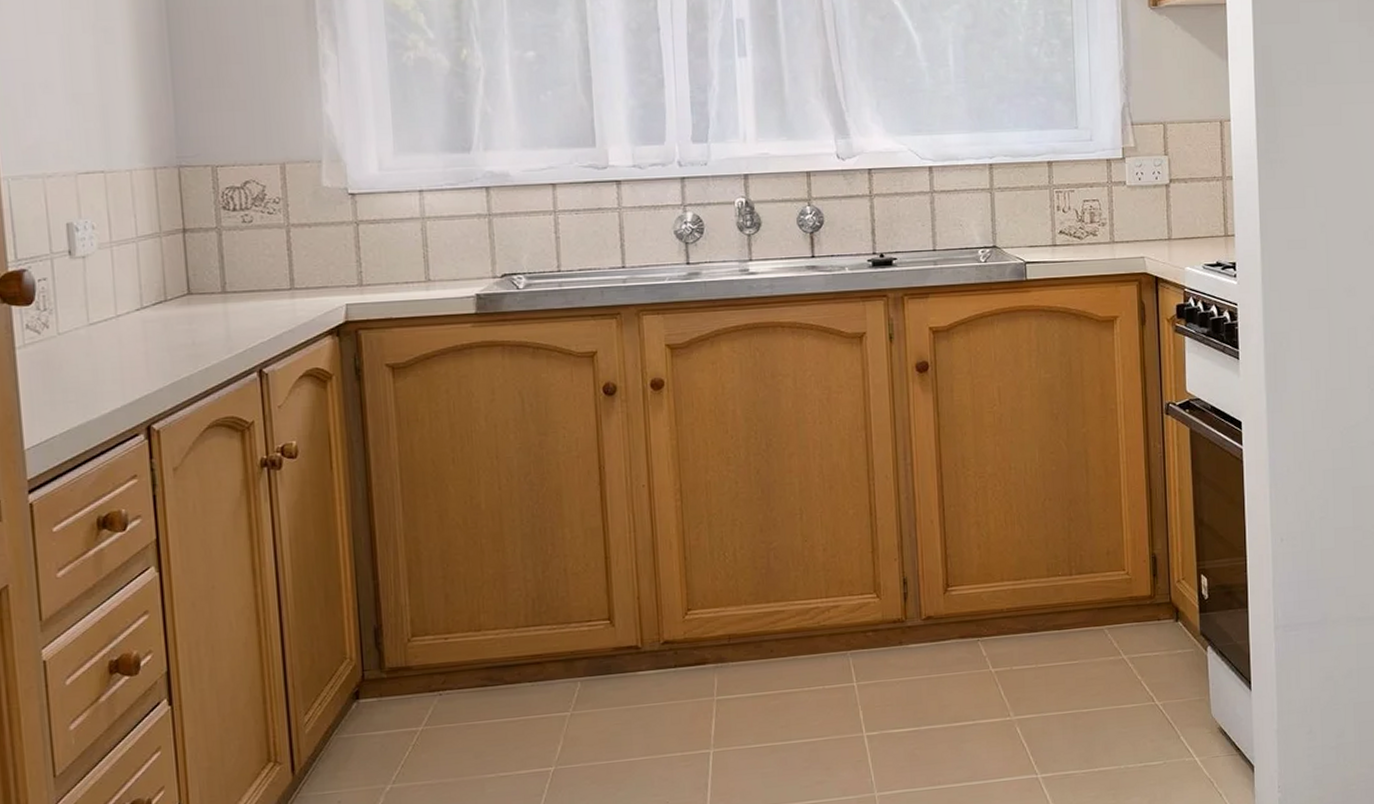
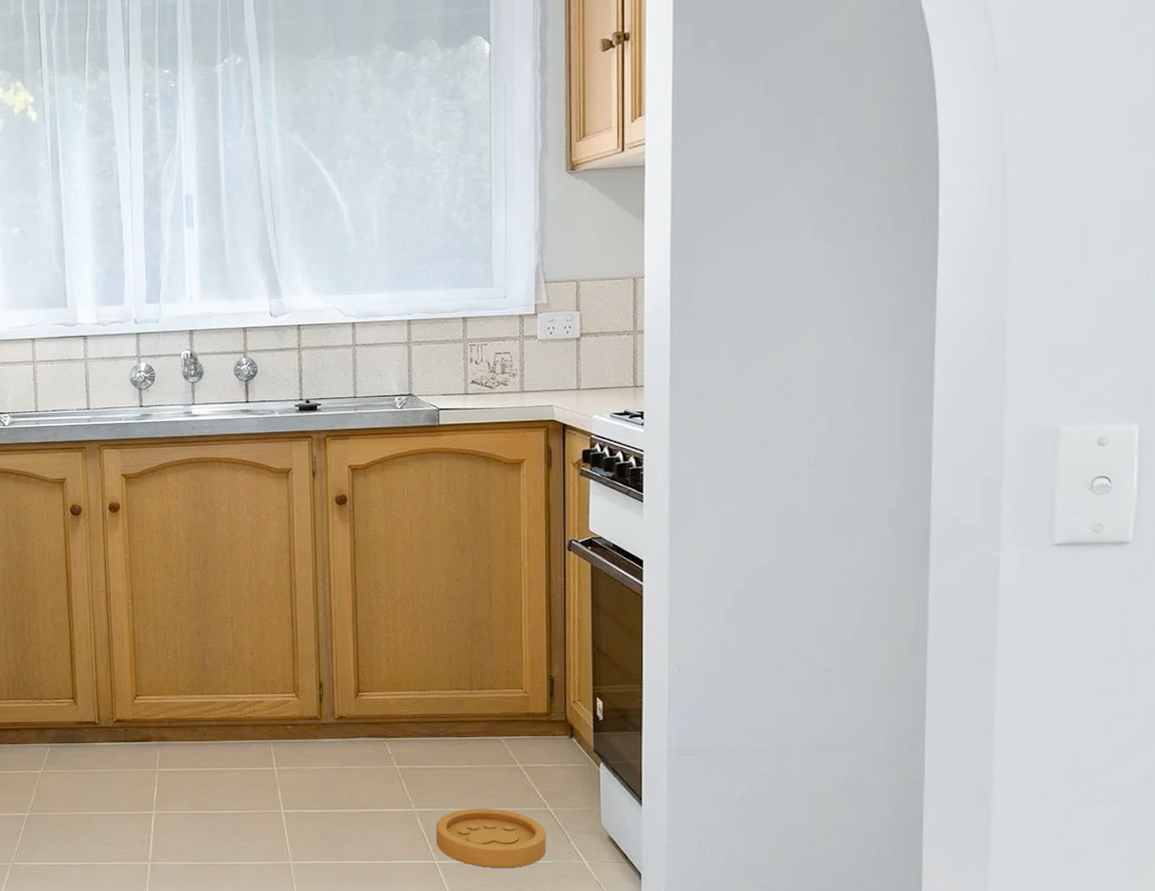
pet bowl: none [1037,708,1155,777] -> present [436,808,546,869]

